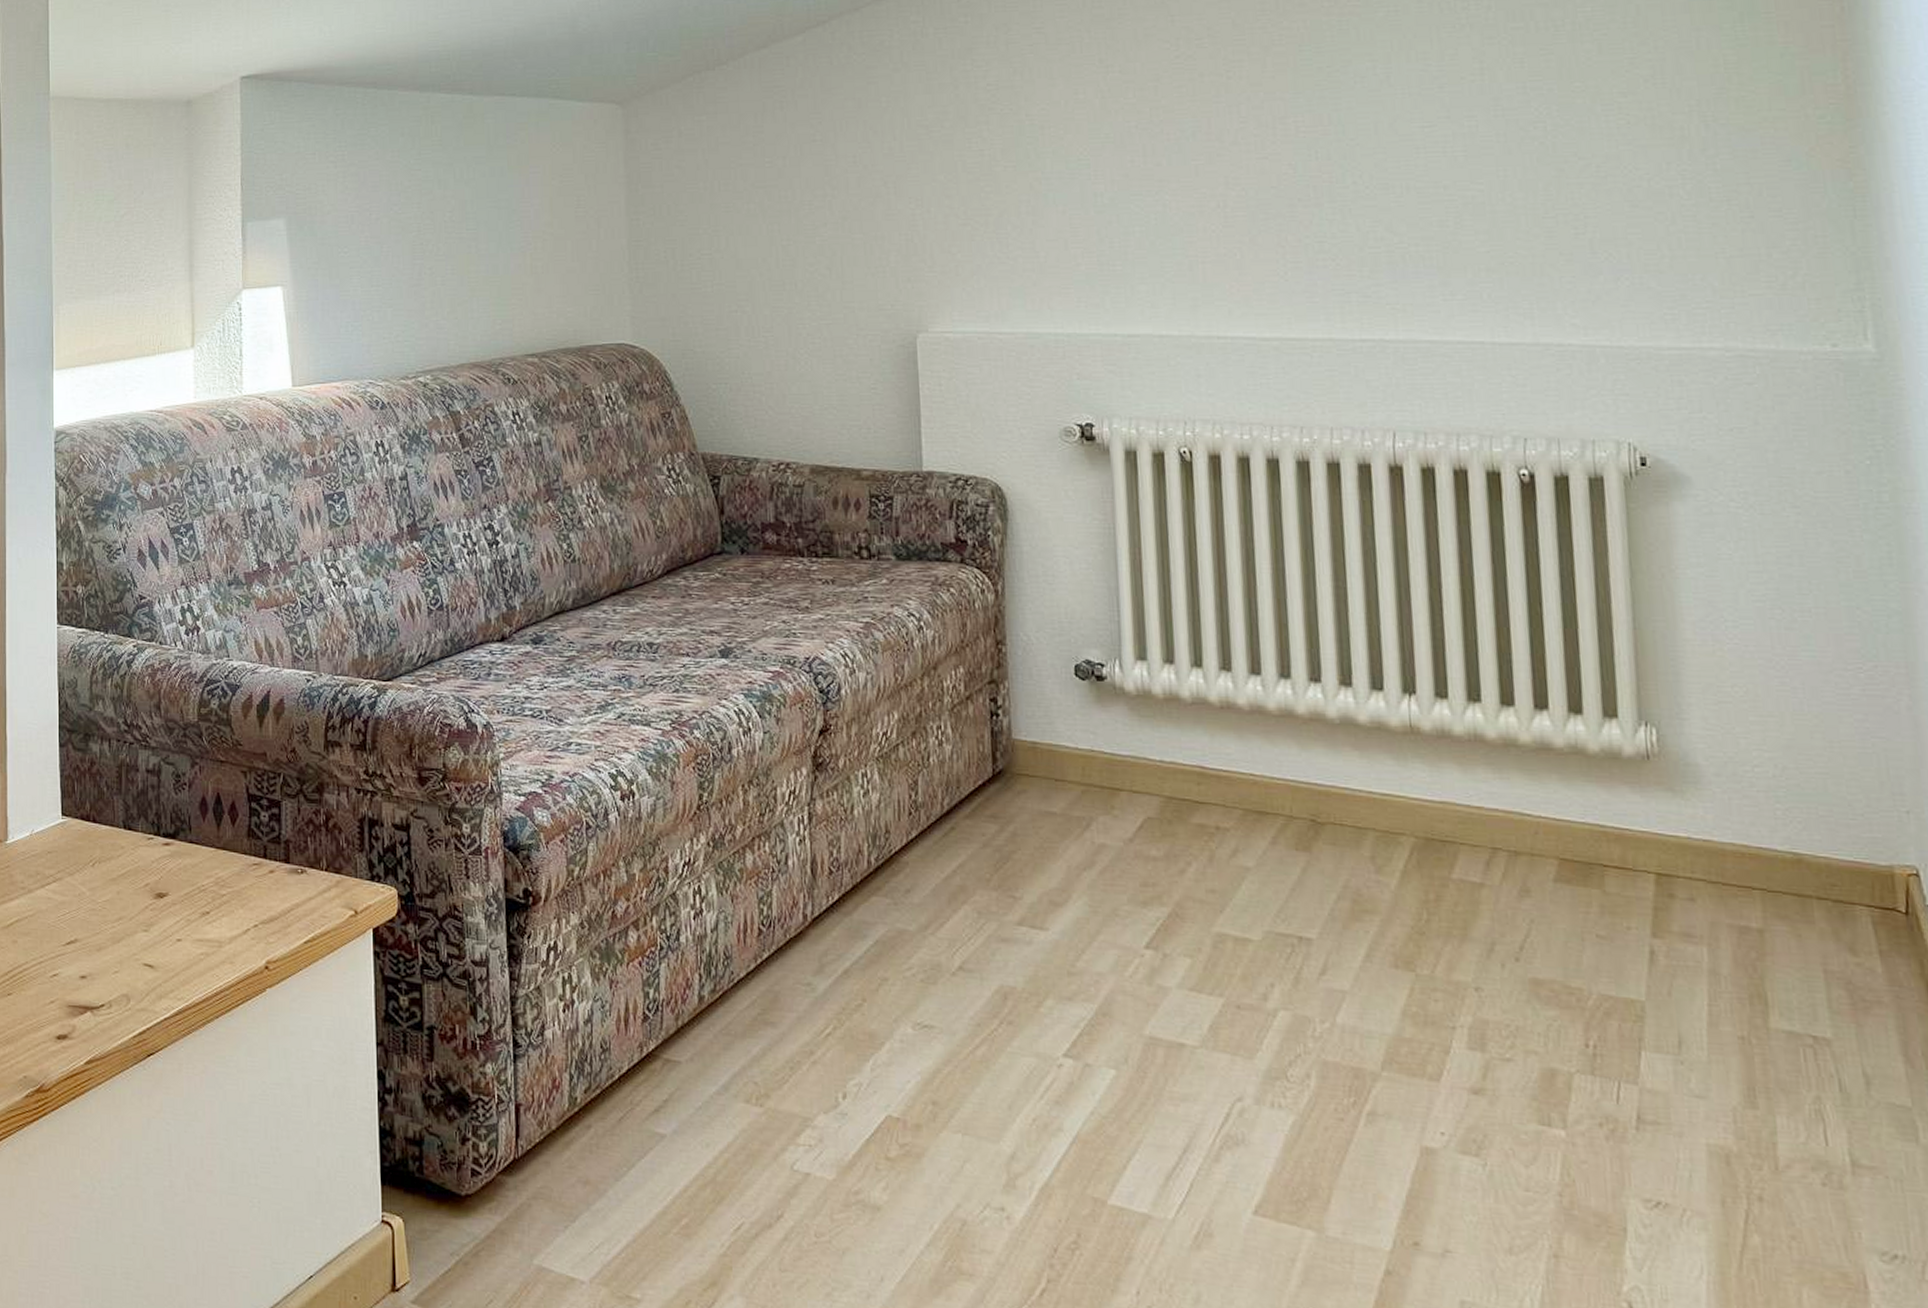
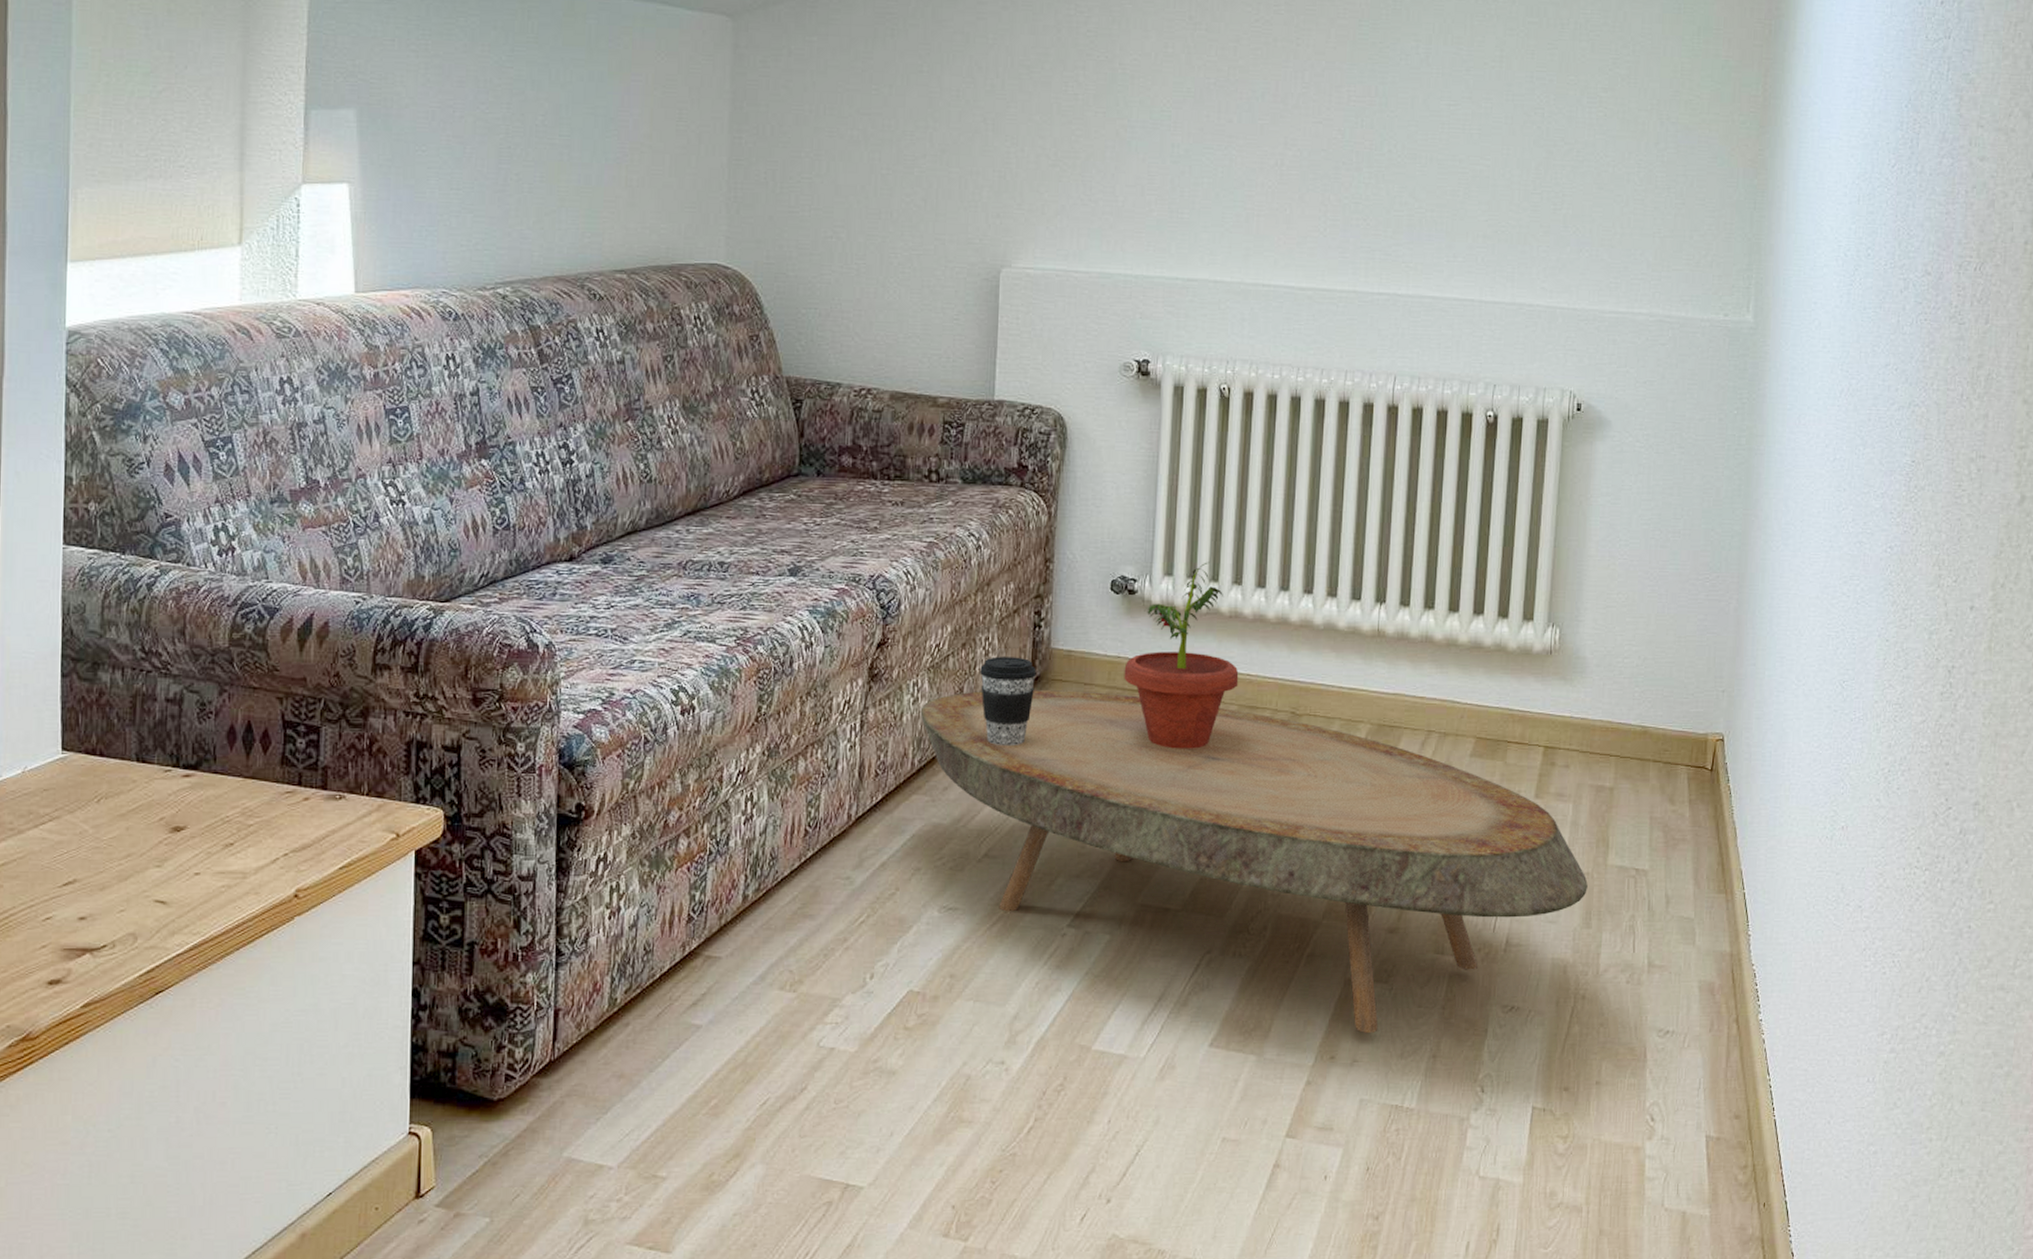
coffee table: none [872,784,1745,1218] -> present [920,690,1588,1033]
coffee cup: none [934,747,999,847] -> present [980,656,1037,747]
potted plant: none [1100,645,1241,859] -> present [1124,562,1239,749]

